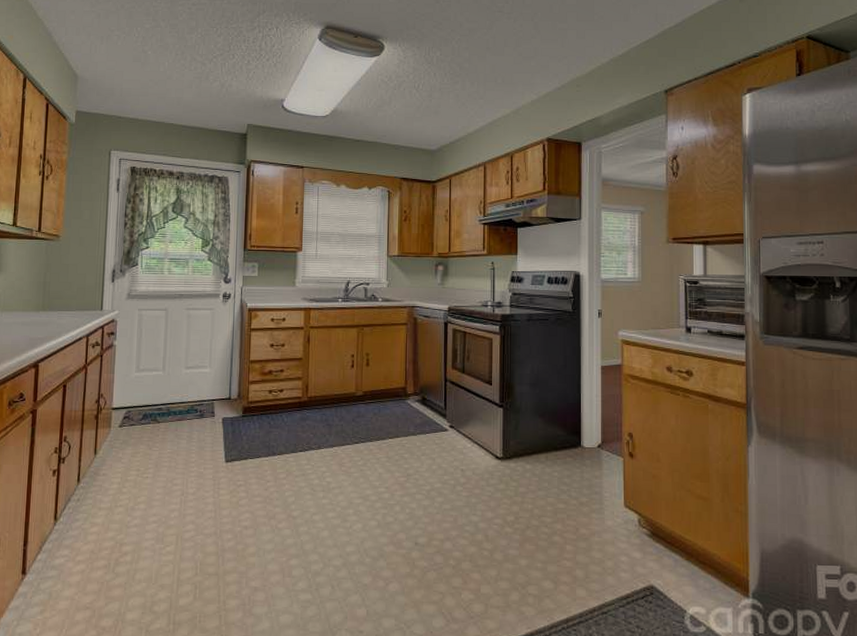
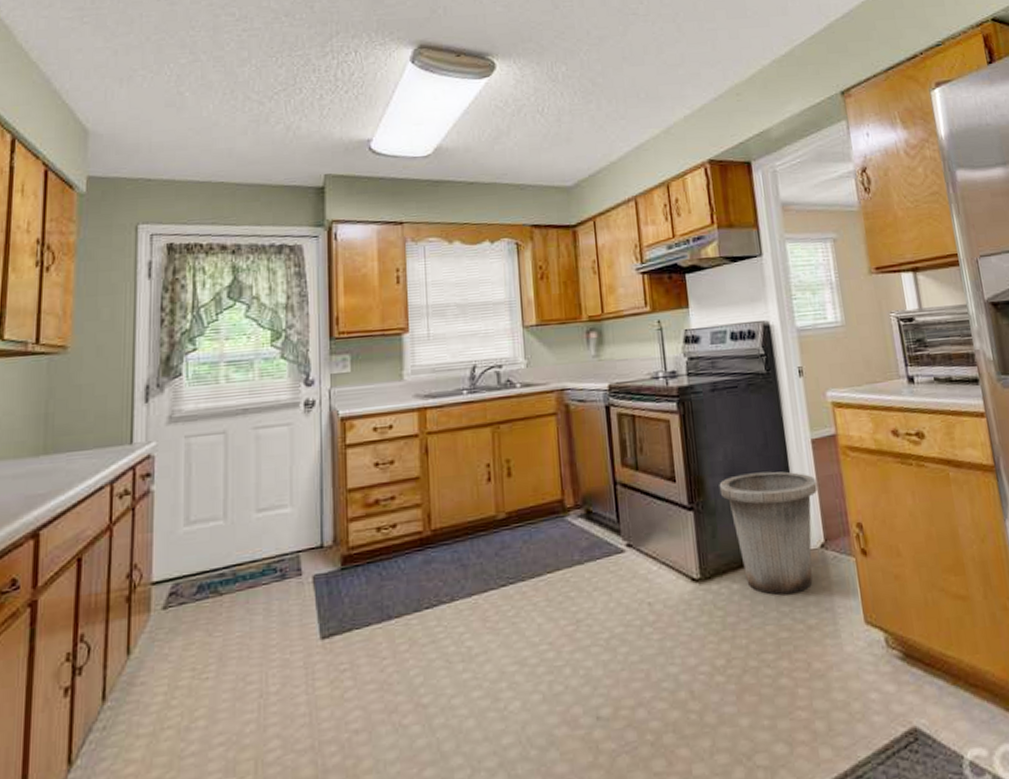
trash can: none [525,386,601,478] -> present [719,471,818,595]

